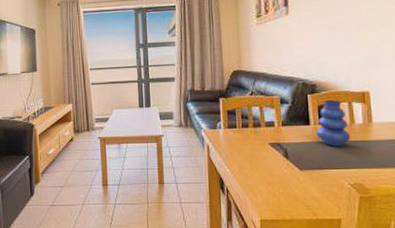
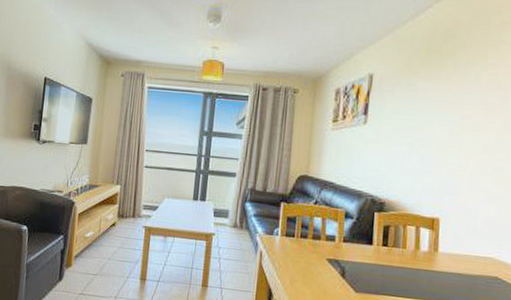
vase: present [315,100,351,146] -> none [377,221,414,273]

